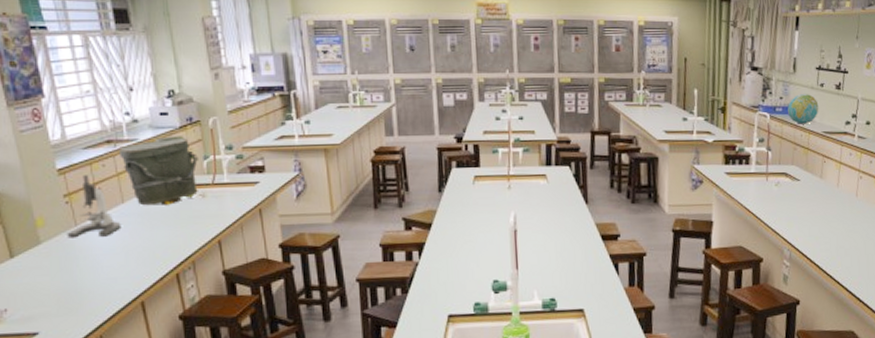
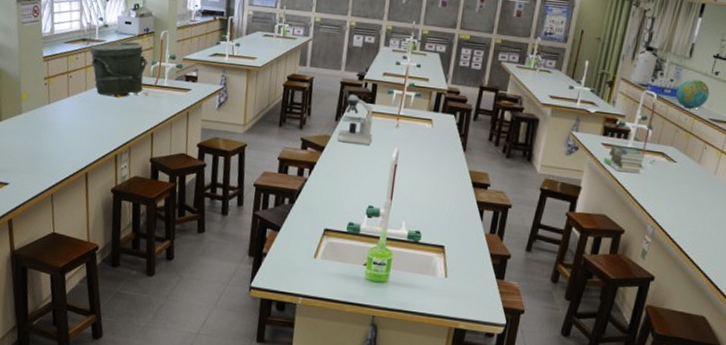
microscope: present [67,175,122,237] -> none [41,64,82,116]
microscope: none [441,154,484,215] -> present [337,88,373,145]
books: none [730,172,771,199] -> present [603,145,645,174]

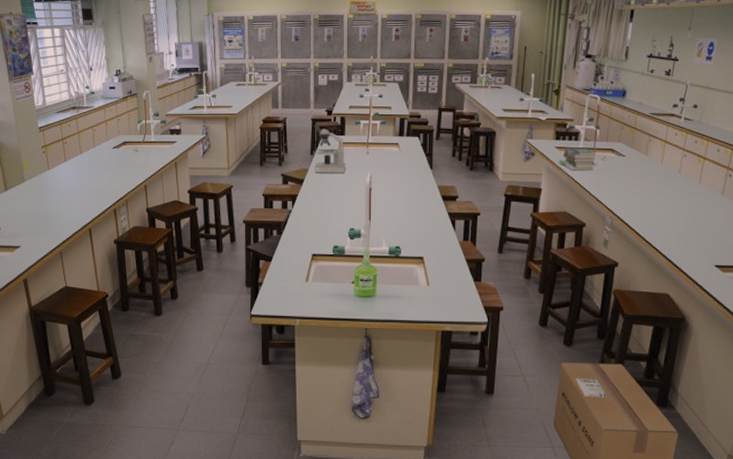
bag: present [90,41,149,98] -> none [81,105,135,157]
globe: present [676,78,710,109] -> none [618,78,648,106]

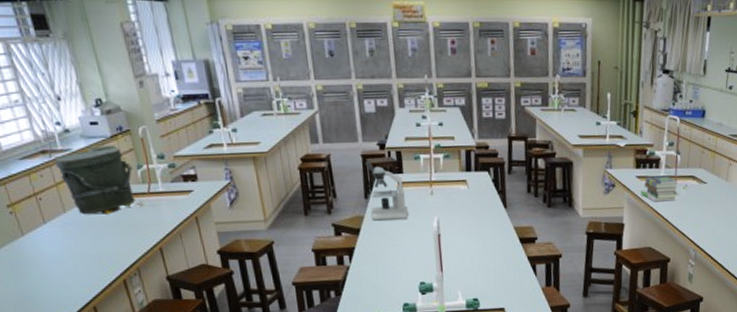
bag: none [81,105,135,157] -> present [54,145,136,215]

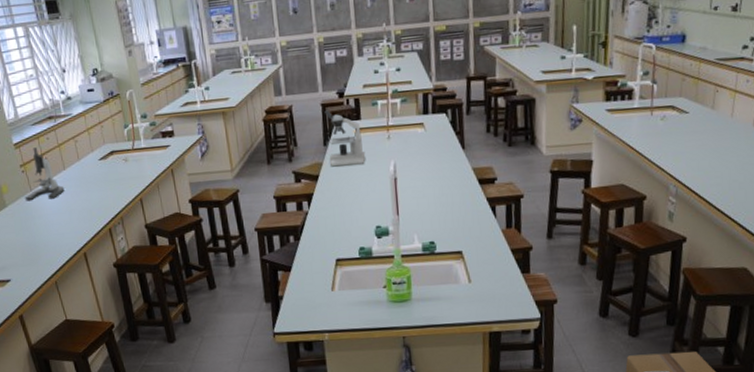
microscope: none [15,185,66,246] -> present [25,147,65,200]
bag: present [54,145,136,215] -> none [58,108,122,172]
books: present [640,176,679,202] -> none [611,107,656,136]

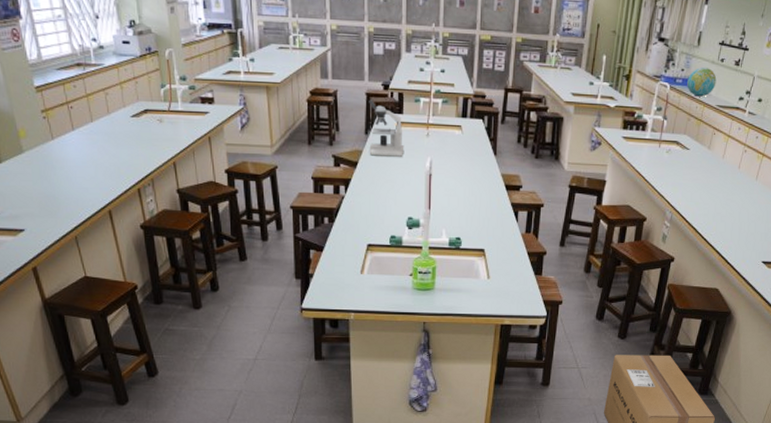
microscope: present [25,147,65,200] -> none [45,94,91,151]
globe: none [676,18,712,53] -> present [687,66,717,97]

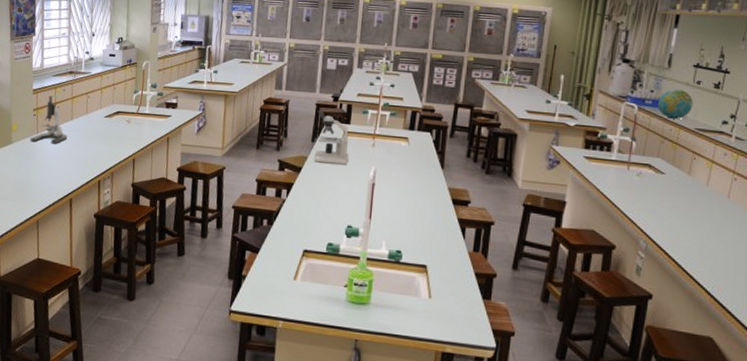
microscope: none [45,94,91,151] -> present [30,96,68,144]

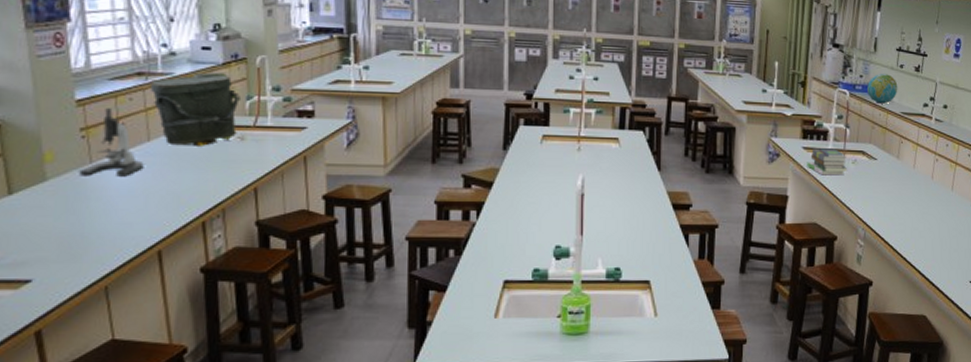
bag: none [76,72,131,126] -> present [151,72,242,146]
microscope: present [314,110,349,165] -> none [507,111,551,175]
books: none [587,158,632,187] -> present [807,148,848,176]

